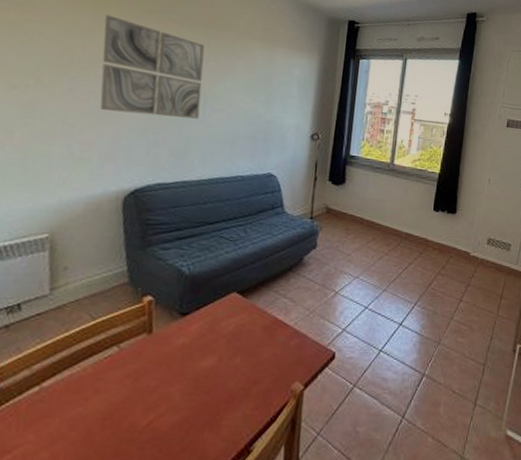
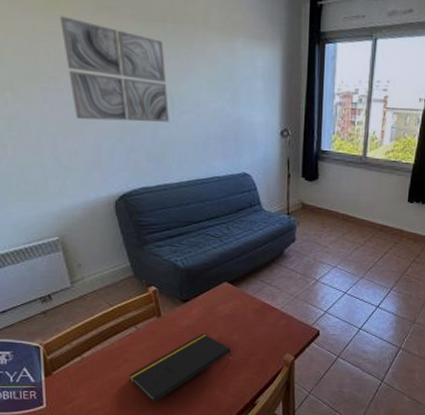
notepad: none [97,356,231,451] -> present [129,334,232,403]

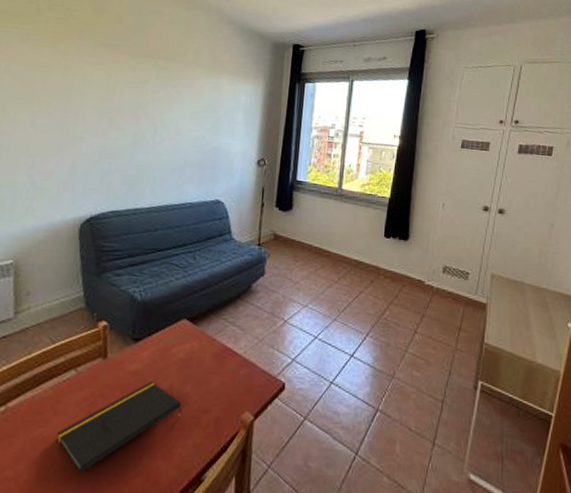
wall art: present [60,16,169,122] -> none [58,50,155,148]

